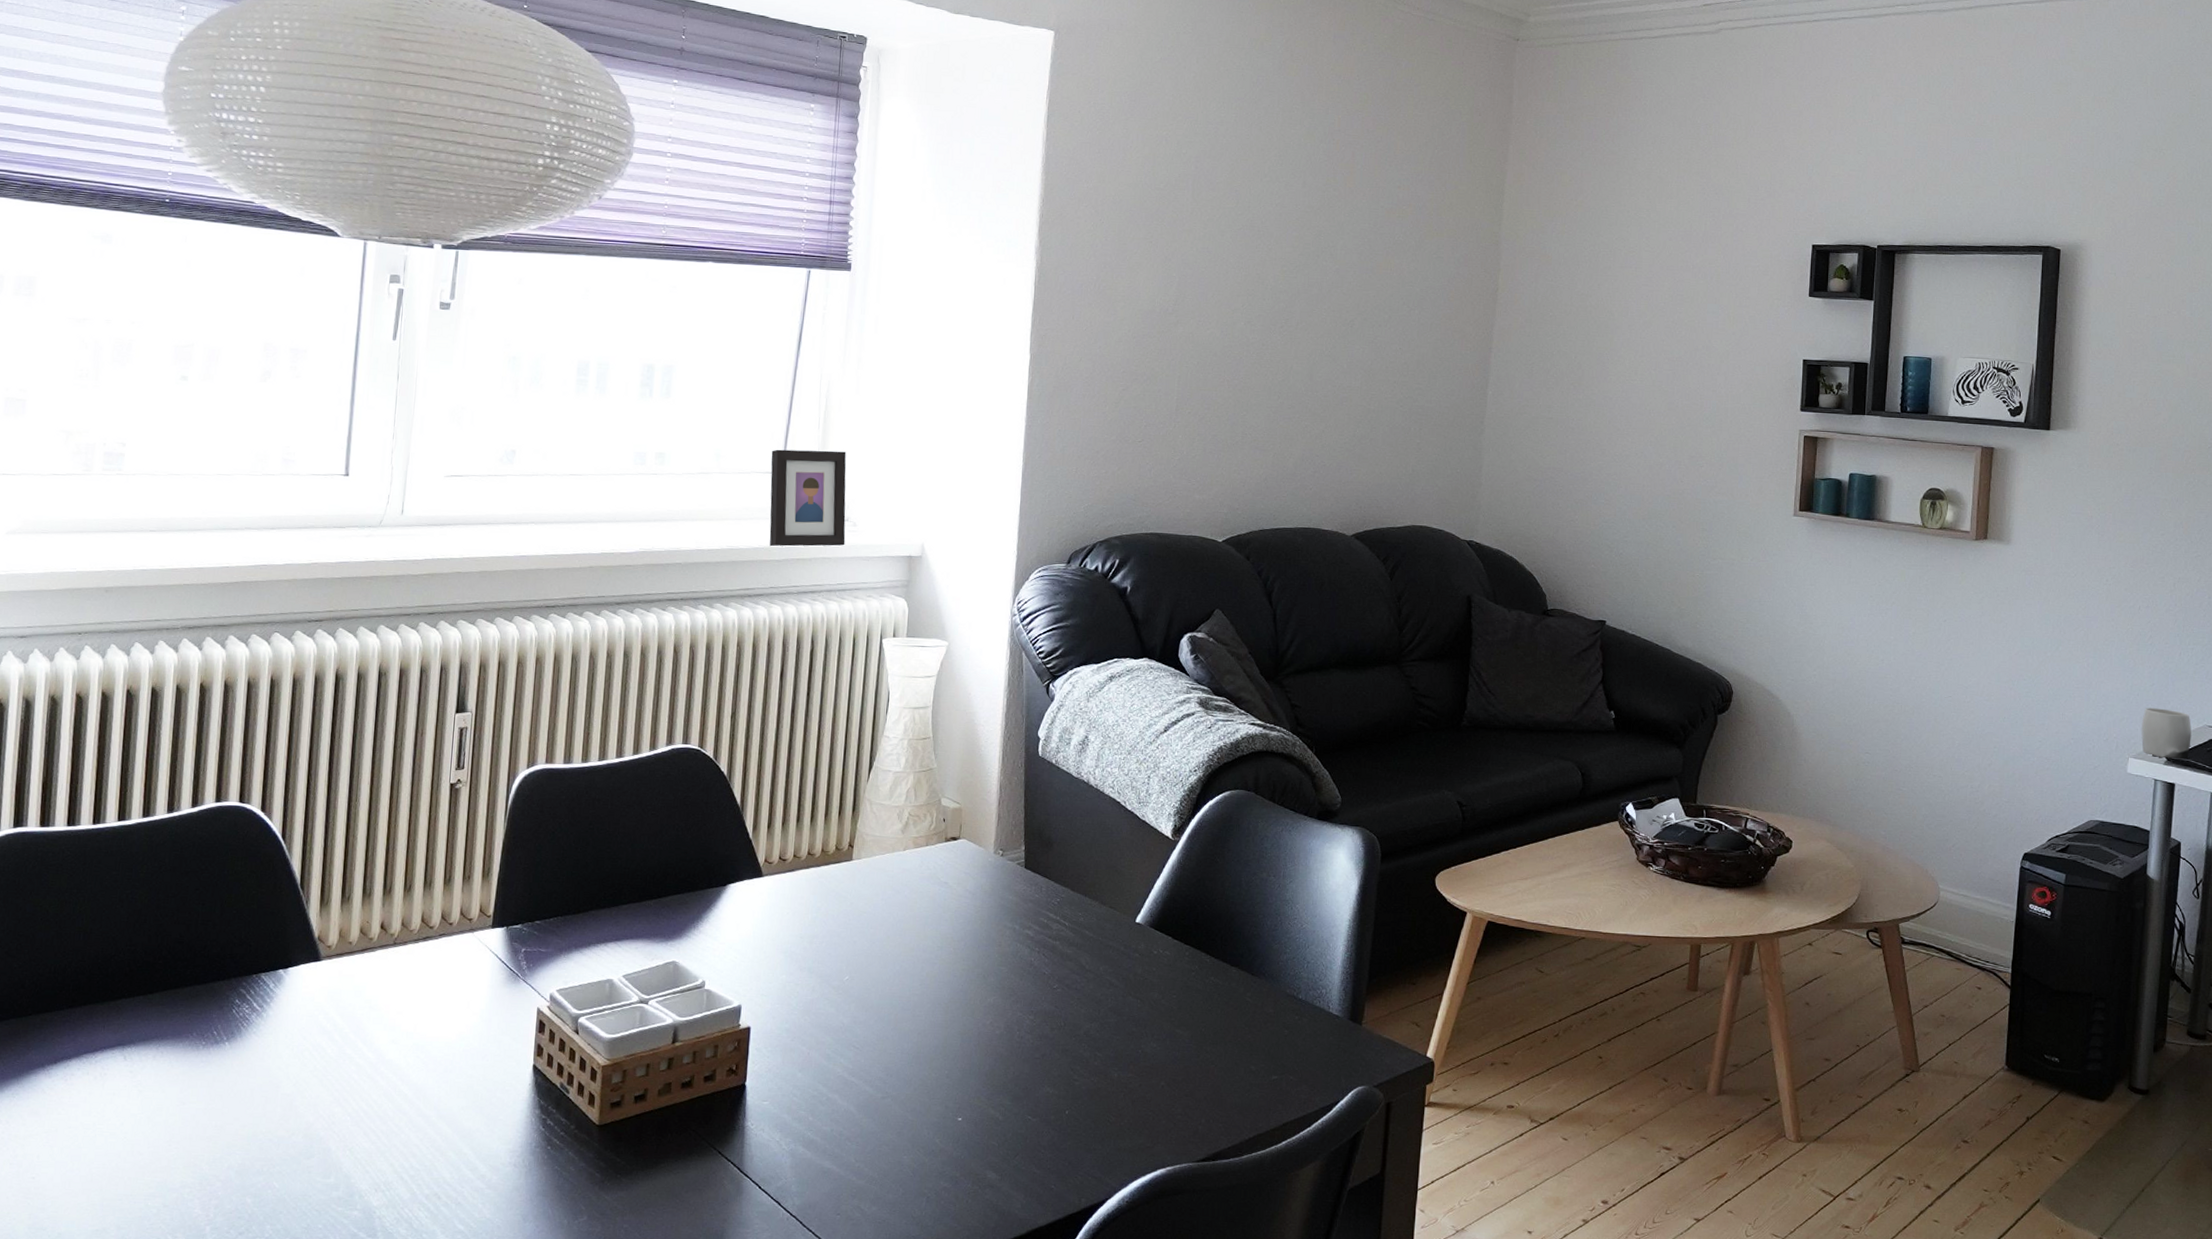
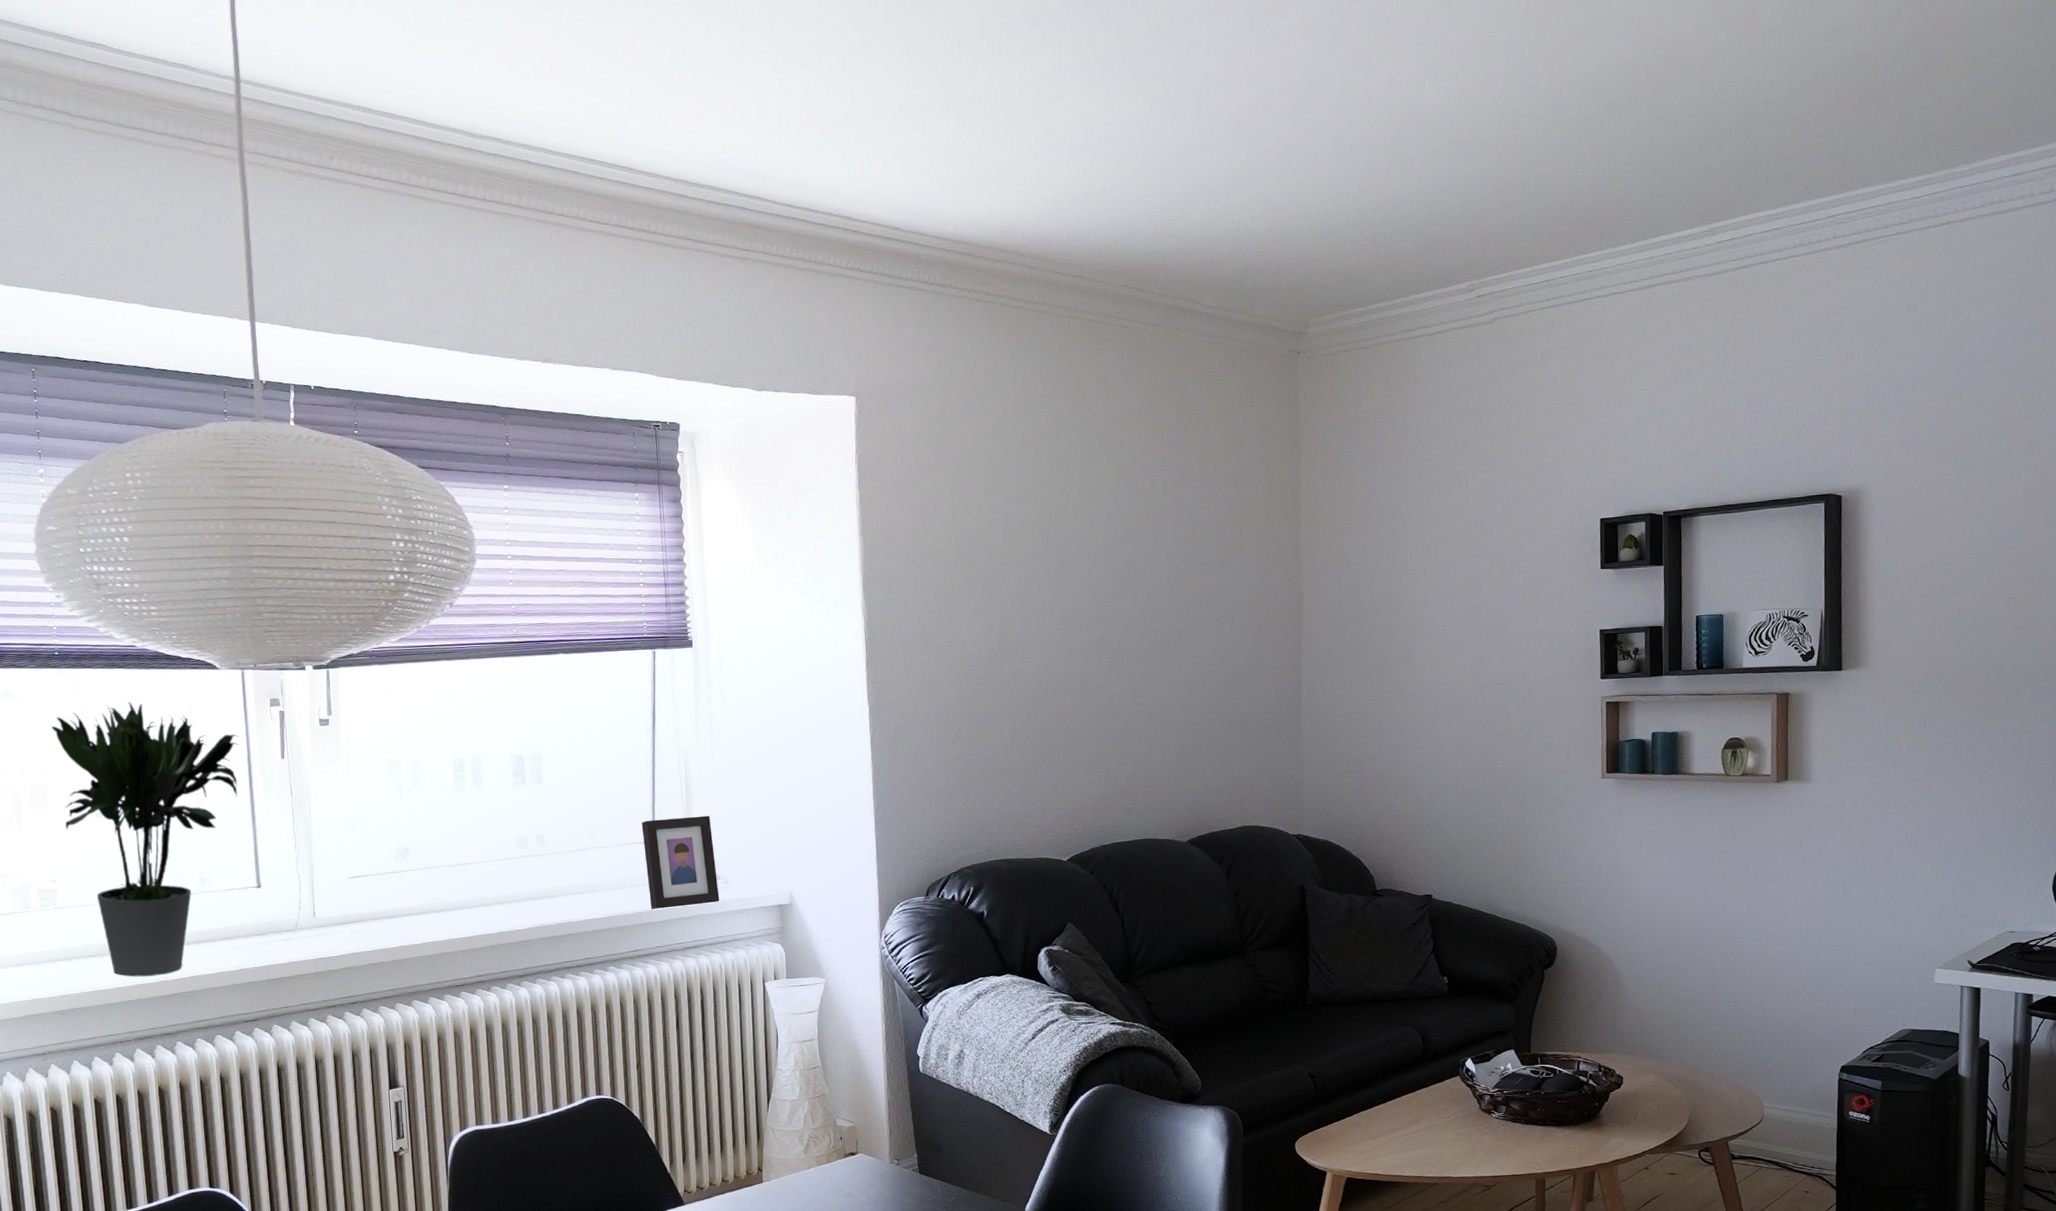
potted plant: none [146,261,350,561] -> present [52,702,239,977]
mug: present [2141,708,2191,760] -> none [1946,920,1994,966]

